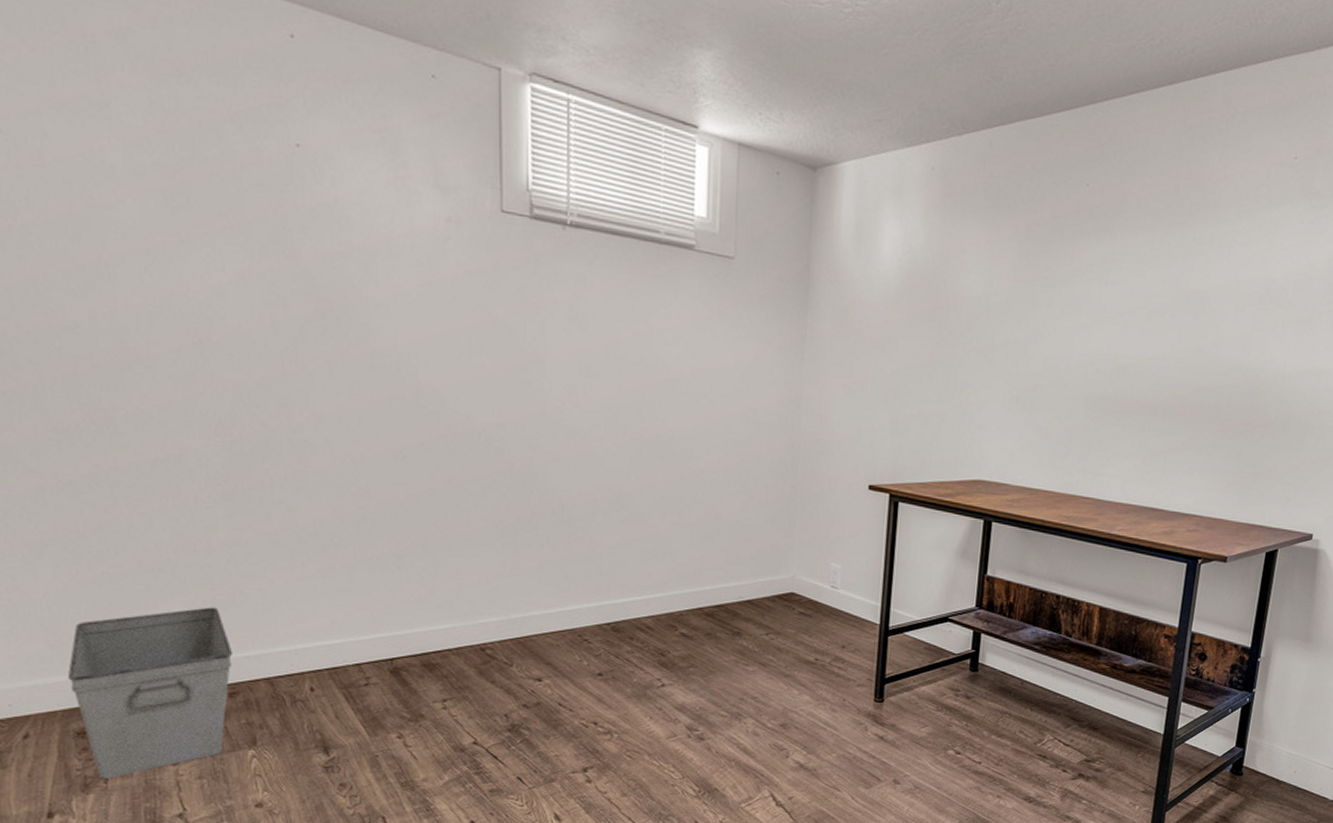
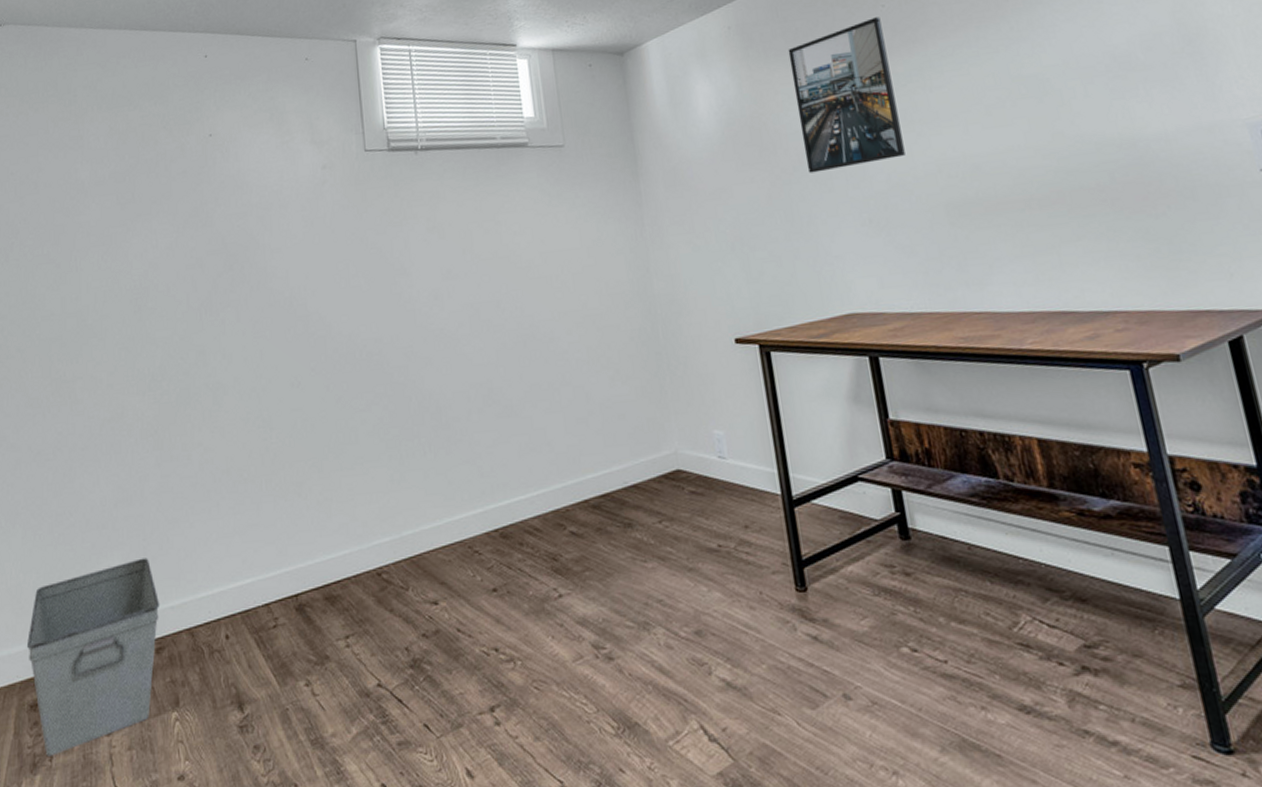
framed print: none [973,195,1081,344] -> present [788,17,905,173]

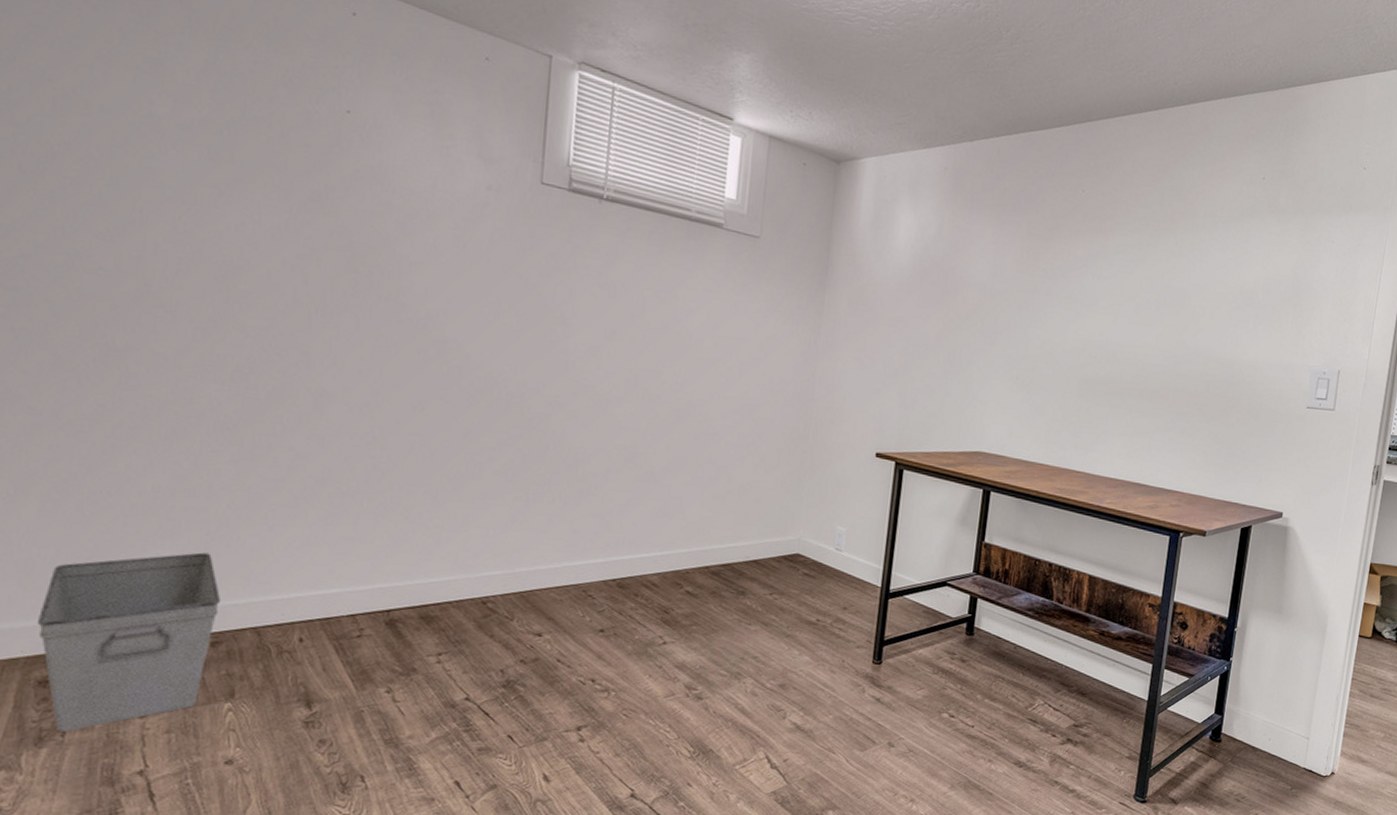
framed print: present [788,17,905,173] -> none [978,199,1078,330]

